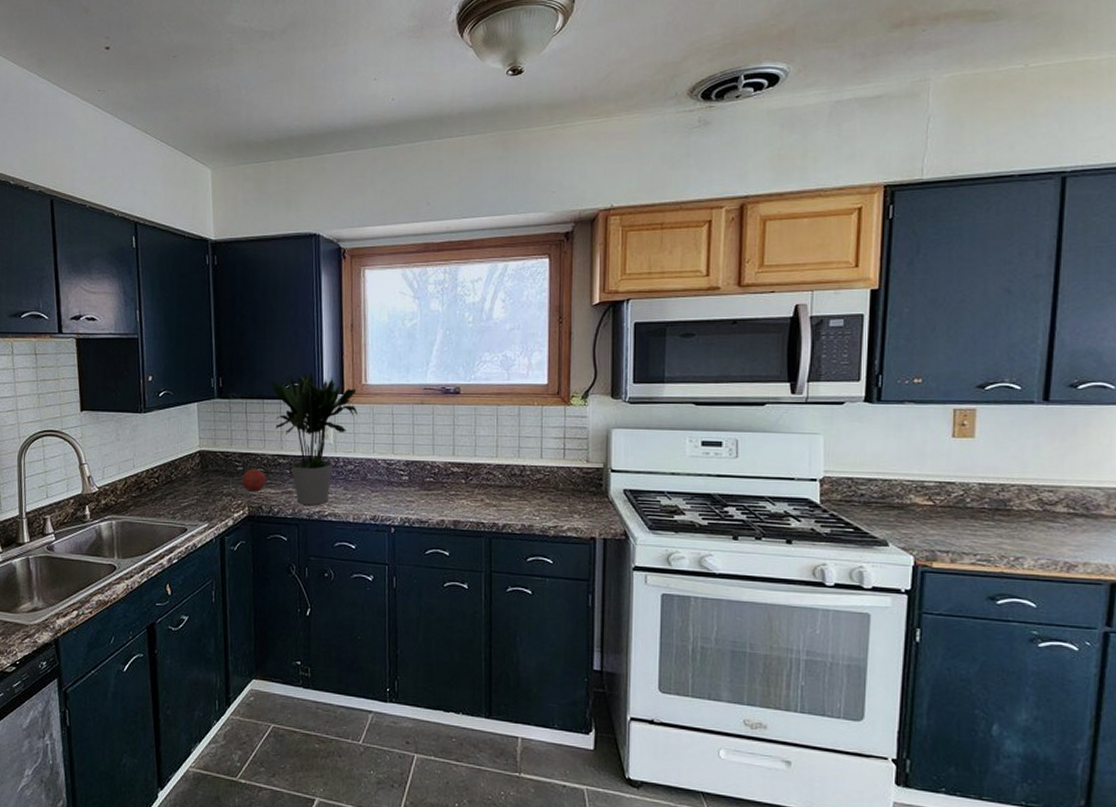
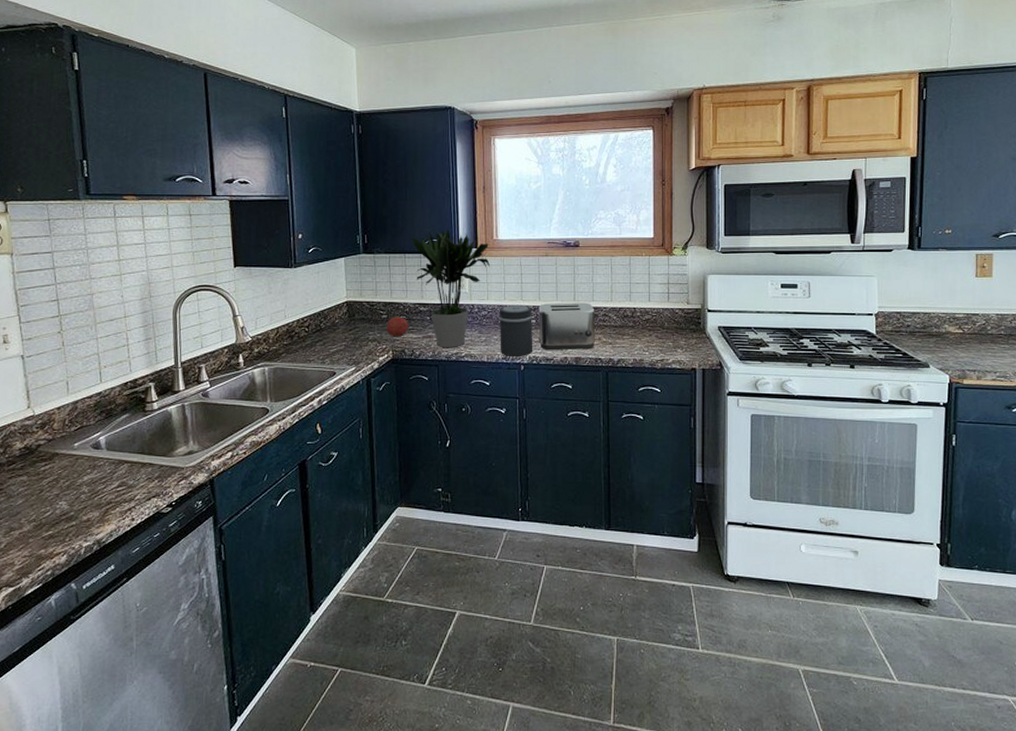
cylinder: none [367,459,406,519] -> present [499,305,533,358]
toaster: none [411,457,481,512] -> present [538,302,598,350]

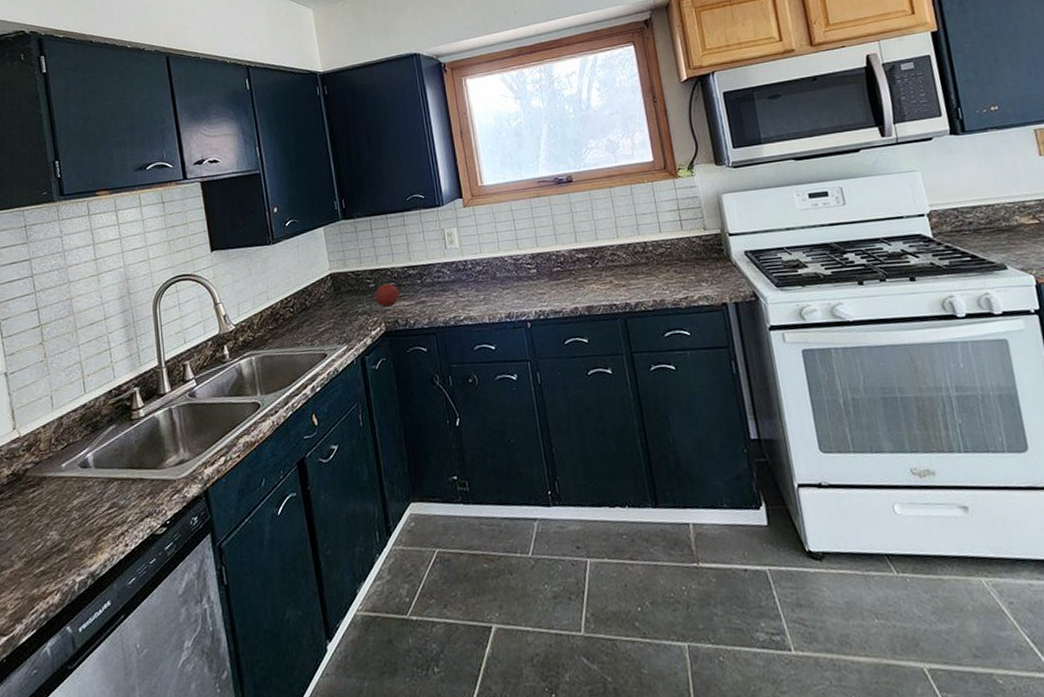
potted plant: present [411,229,490,348] -> none [390,182,479,313]
cylinder: present [499,305,533,358] -> none [494,254,539,315]
toaster: present [538,302,598,350] -> none [537,242,607,302]

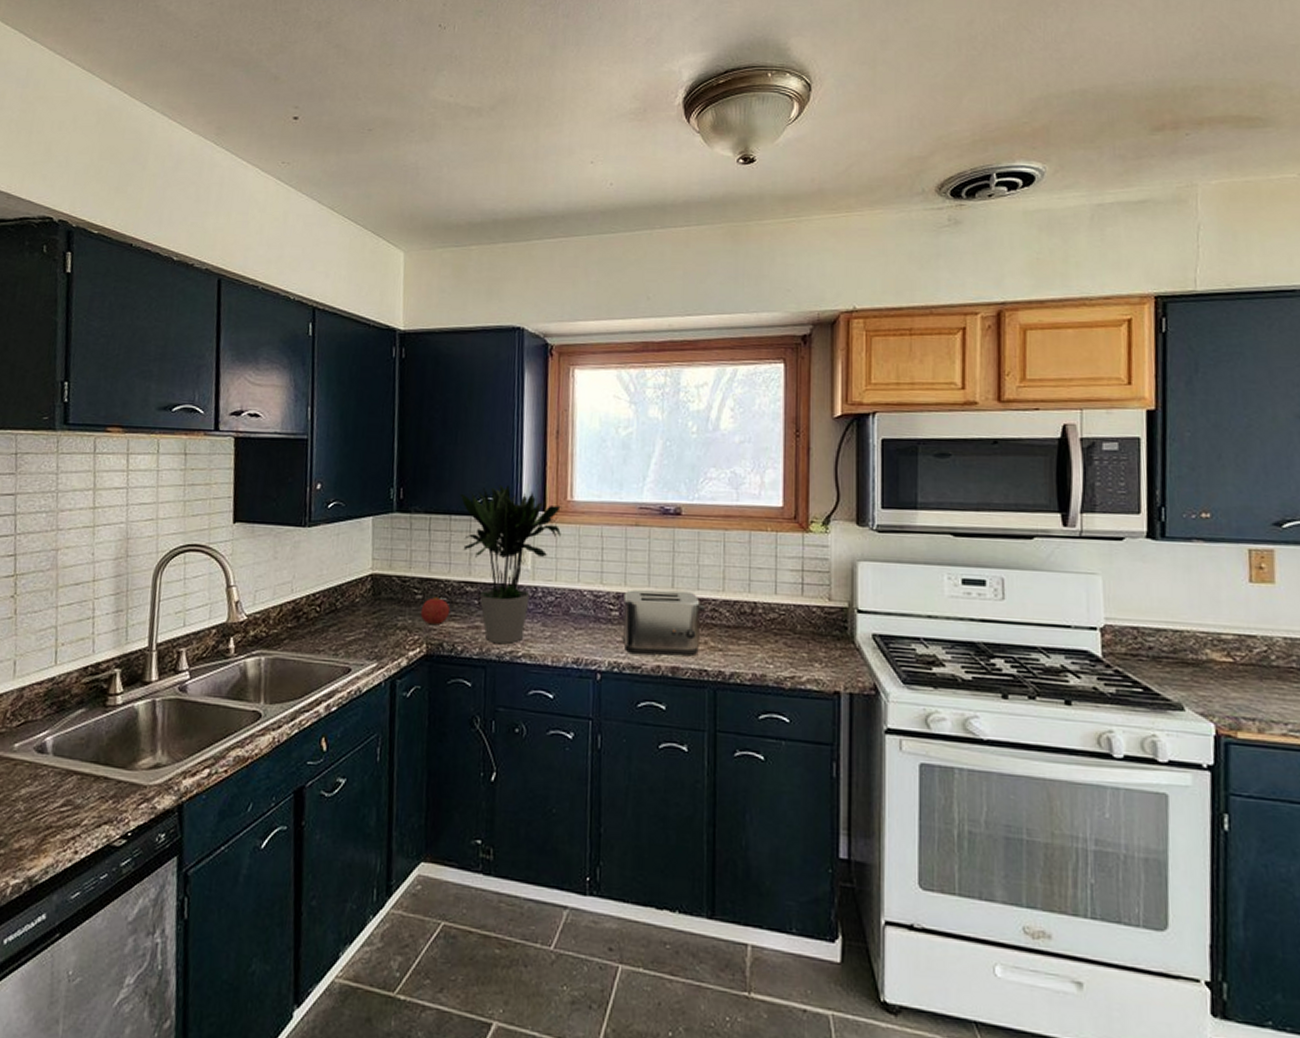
potted plant: none [390,182,479,313] -> present [459,484,562,645]
toaster: none [537,242,607,302] -> present [622,590,705,657]

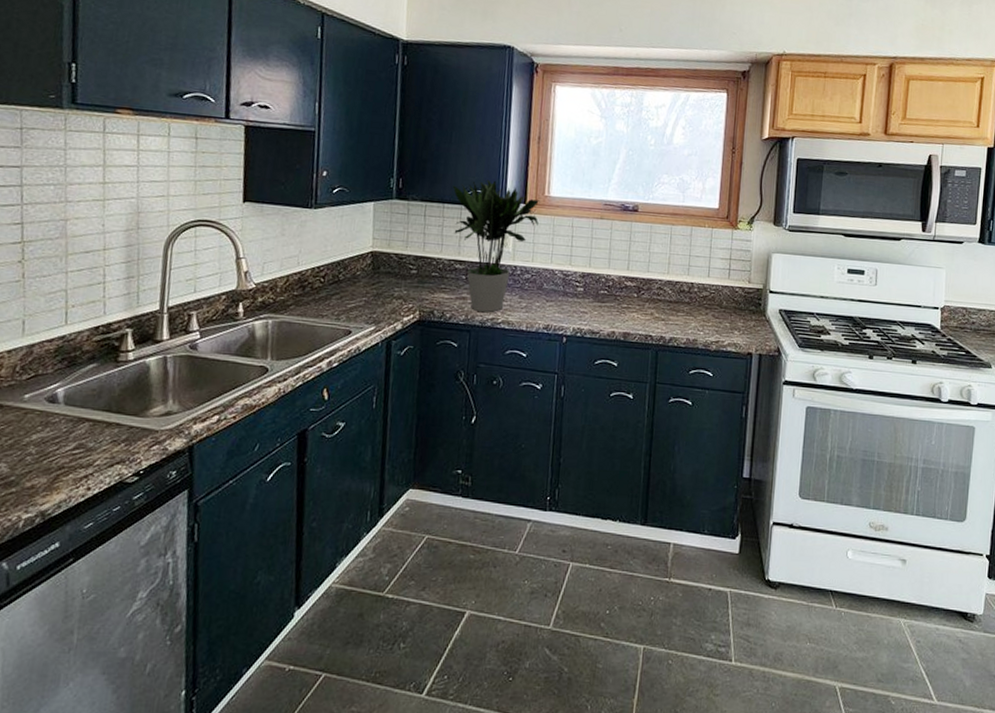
fruit: present [420,596,451,625] -> none [414,271,441,296]
toaster: present [622,590,705,657] -> none [585,270,653,325]

